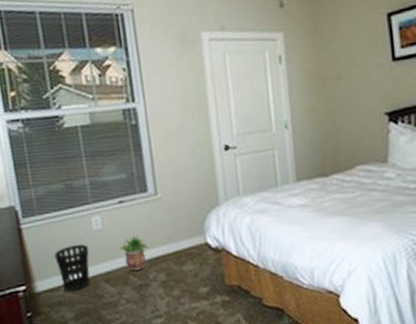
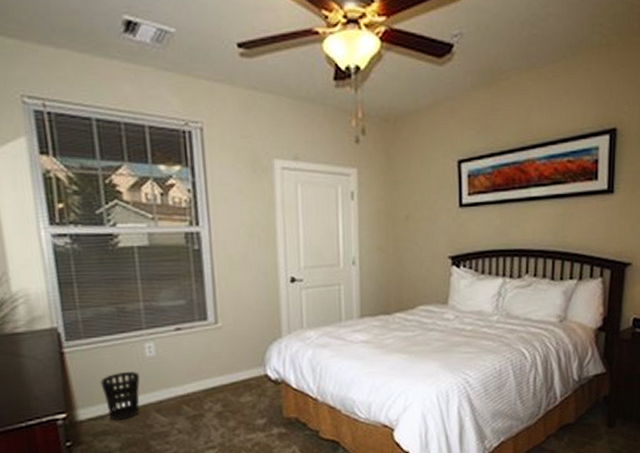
potted plant: present [119,234,149,271] -> none [173,363,205,401]

